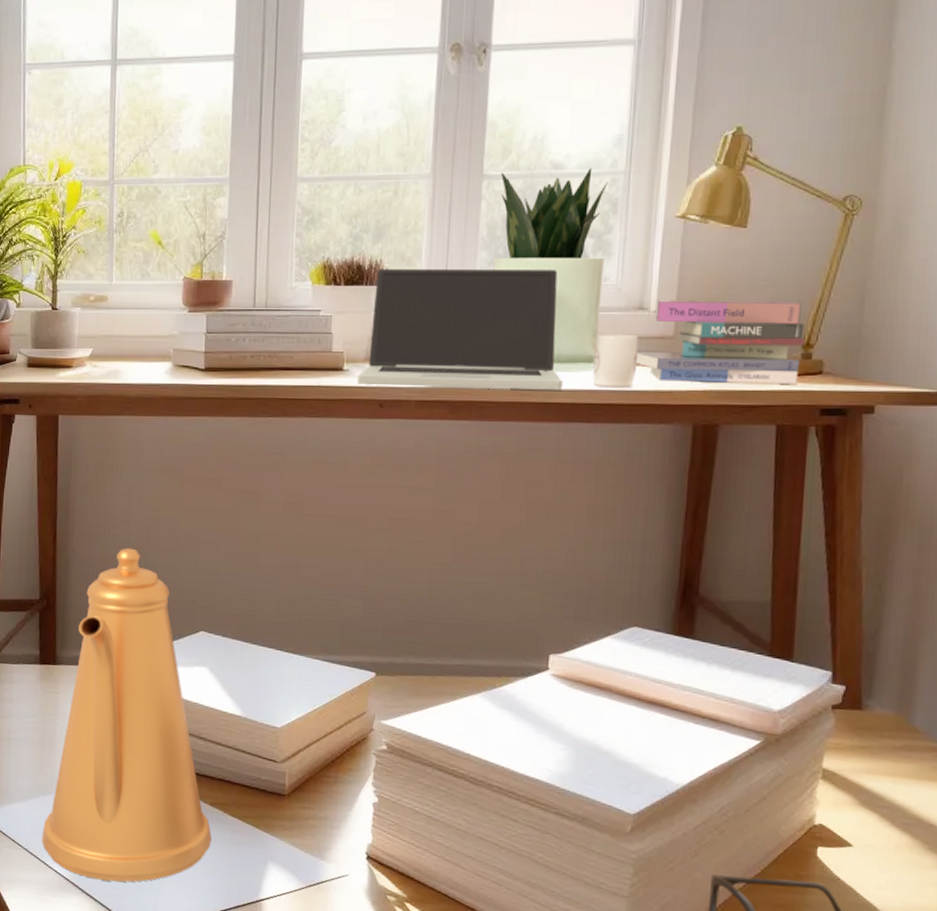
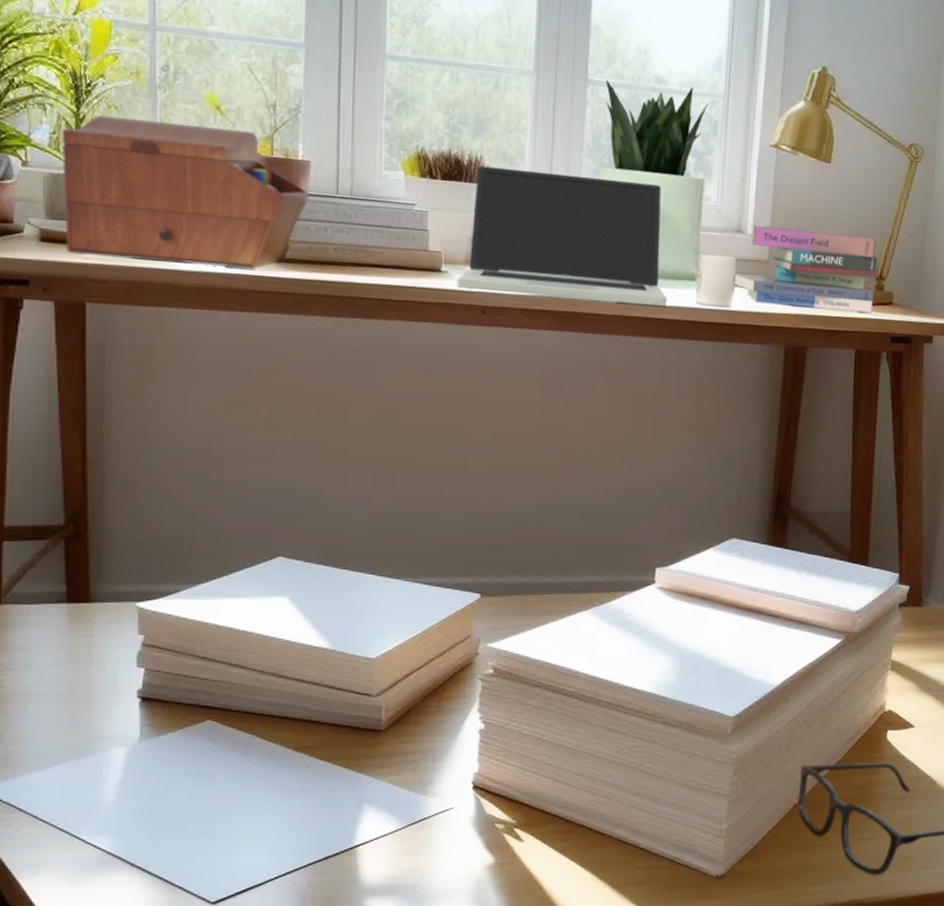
coffee pot: present [41,548,212,883] -> none [74,463,296,849]
sewing box: none [44,259,232,379] -> present [61,114,310,269]

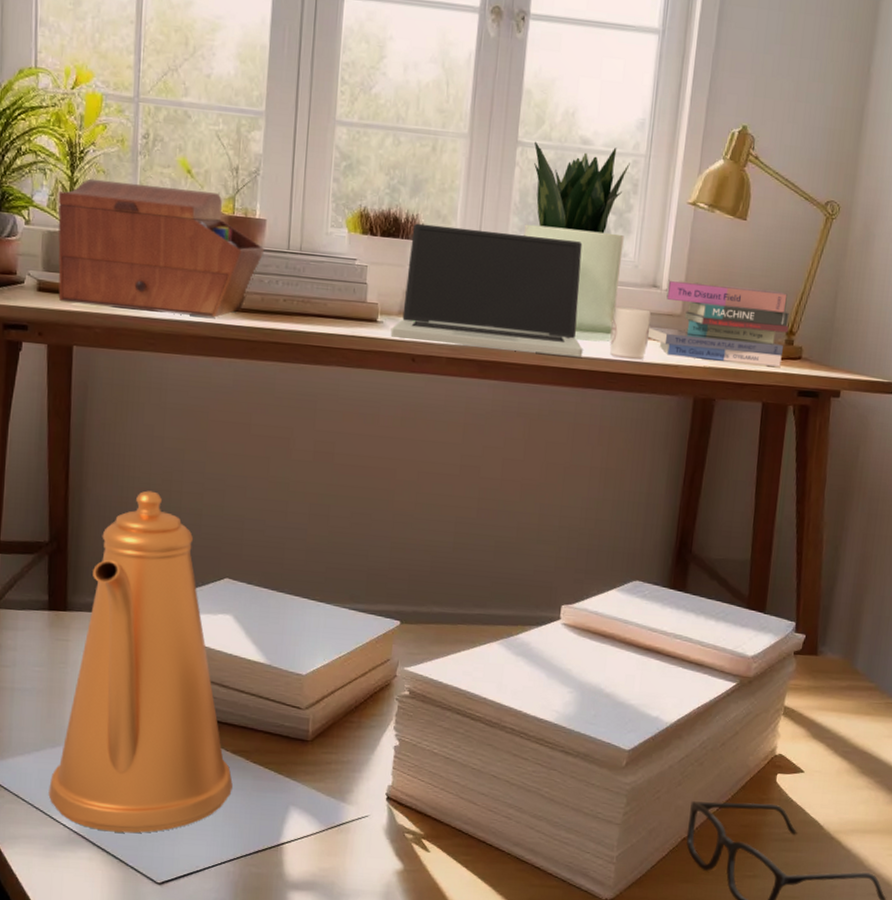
coffee pot: none [74,463,296,849] -> present [48,490,233,834]

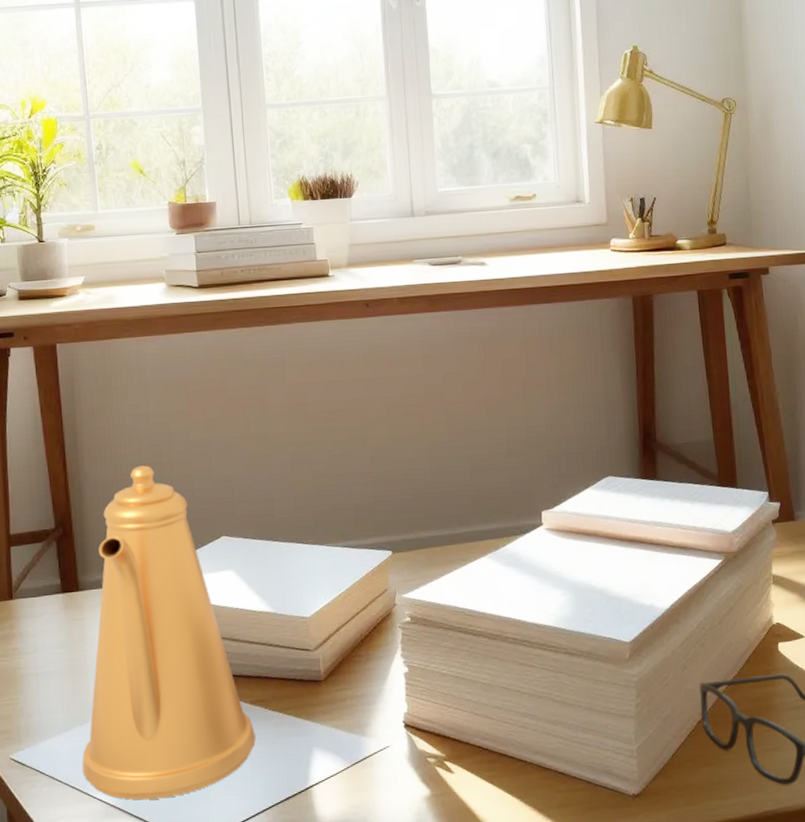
sewing box: present [58,178,265,318] -> none [27,186,218,307]
laptop: present [390,223,583,357] -> none [342,173,522,289]
planter: present [524,141,630,342] -> none [447,85,547,263]
mug: present [609,306,652,360] -> none [544,224,582,272]
books: present [648,278,789,367] -> none [579,186,710,262]

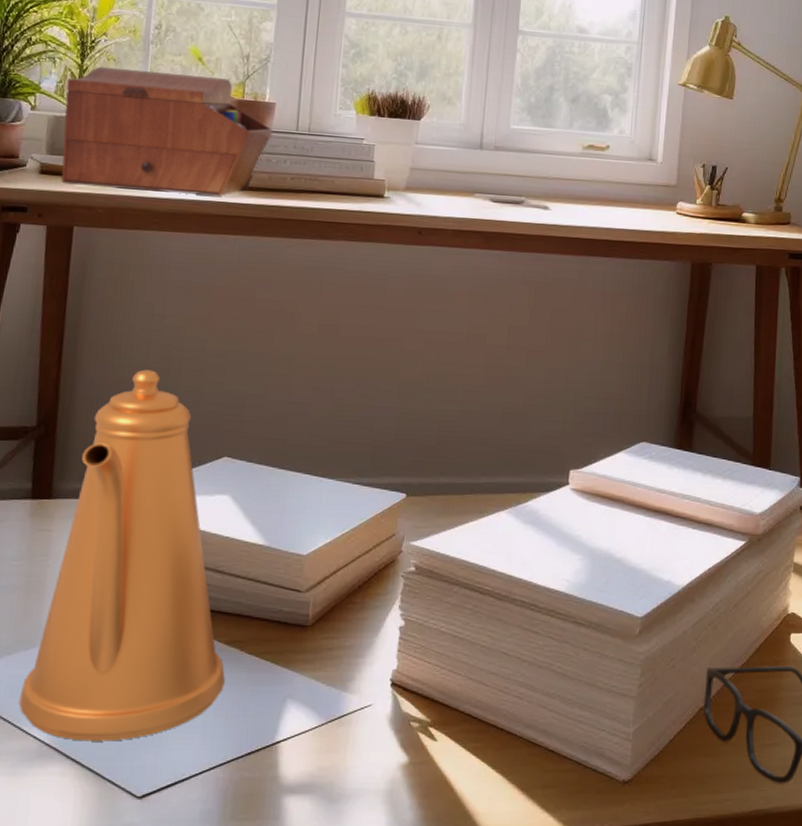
sewing box: none [27,186,218,307] -> present [61,66,274,196]

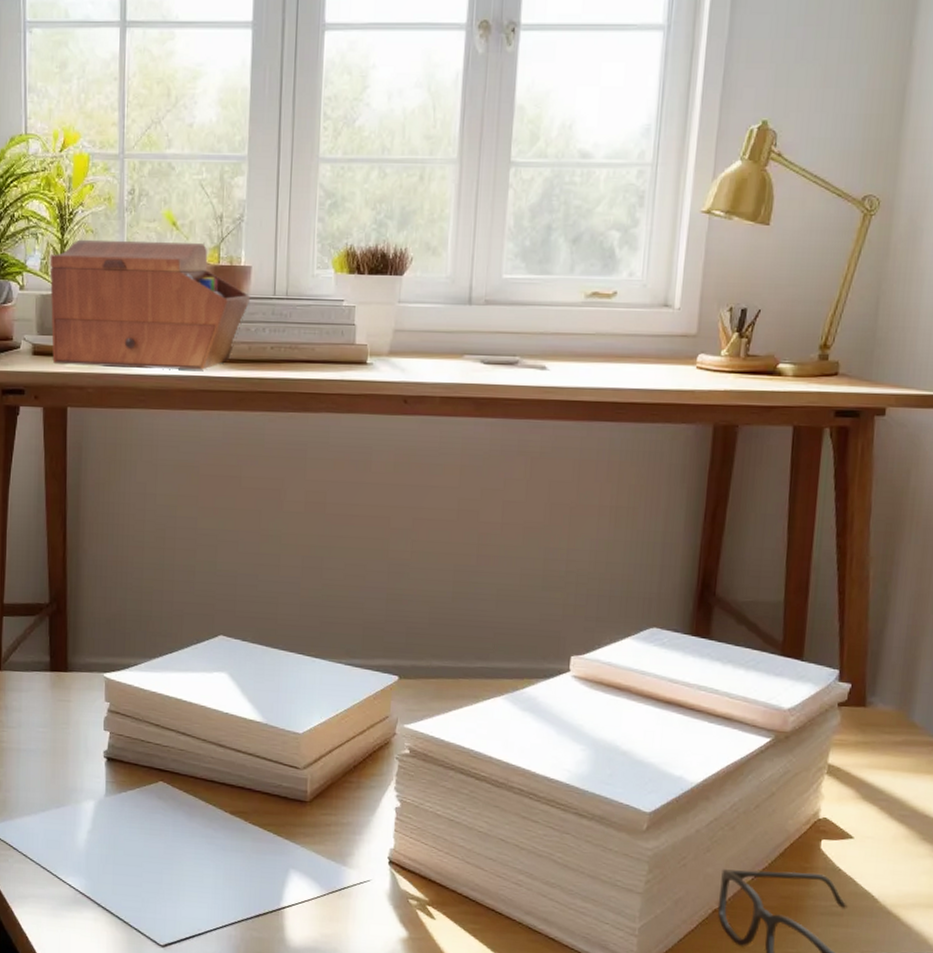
coffee pot: present [19,369,225,741] -> none [54,549,232,895]

